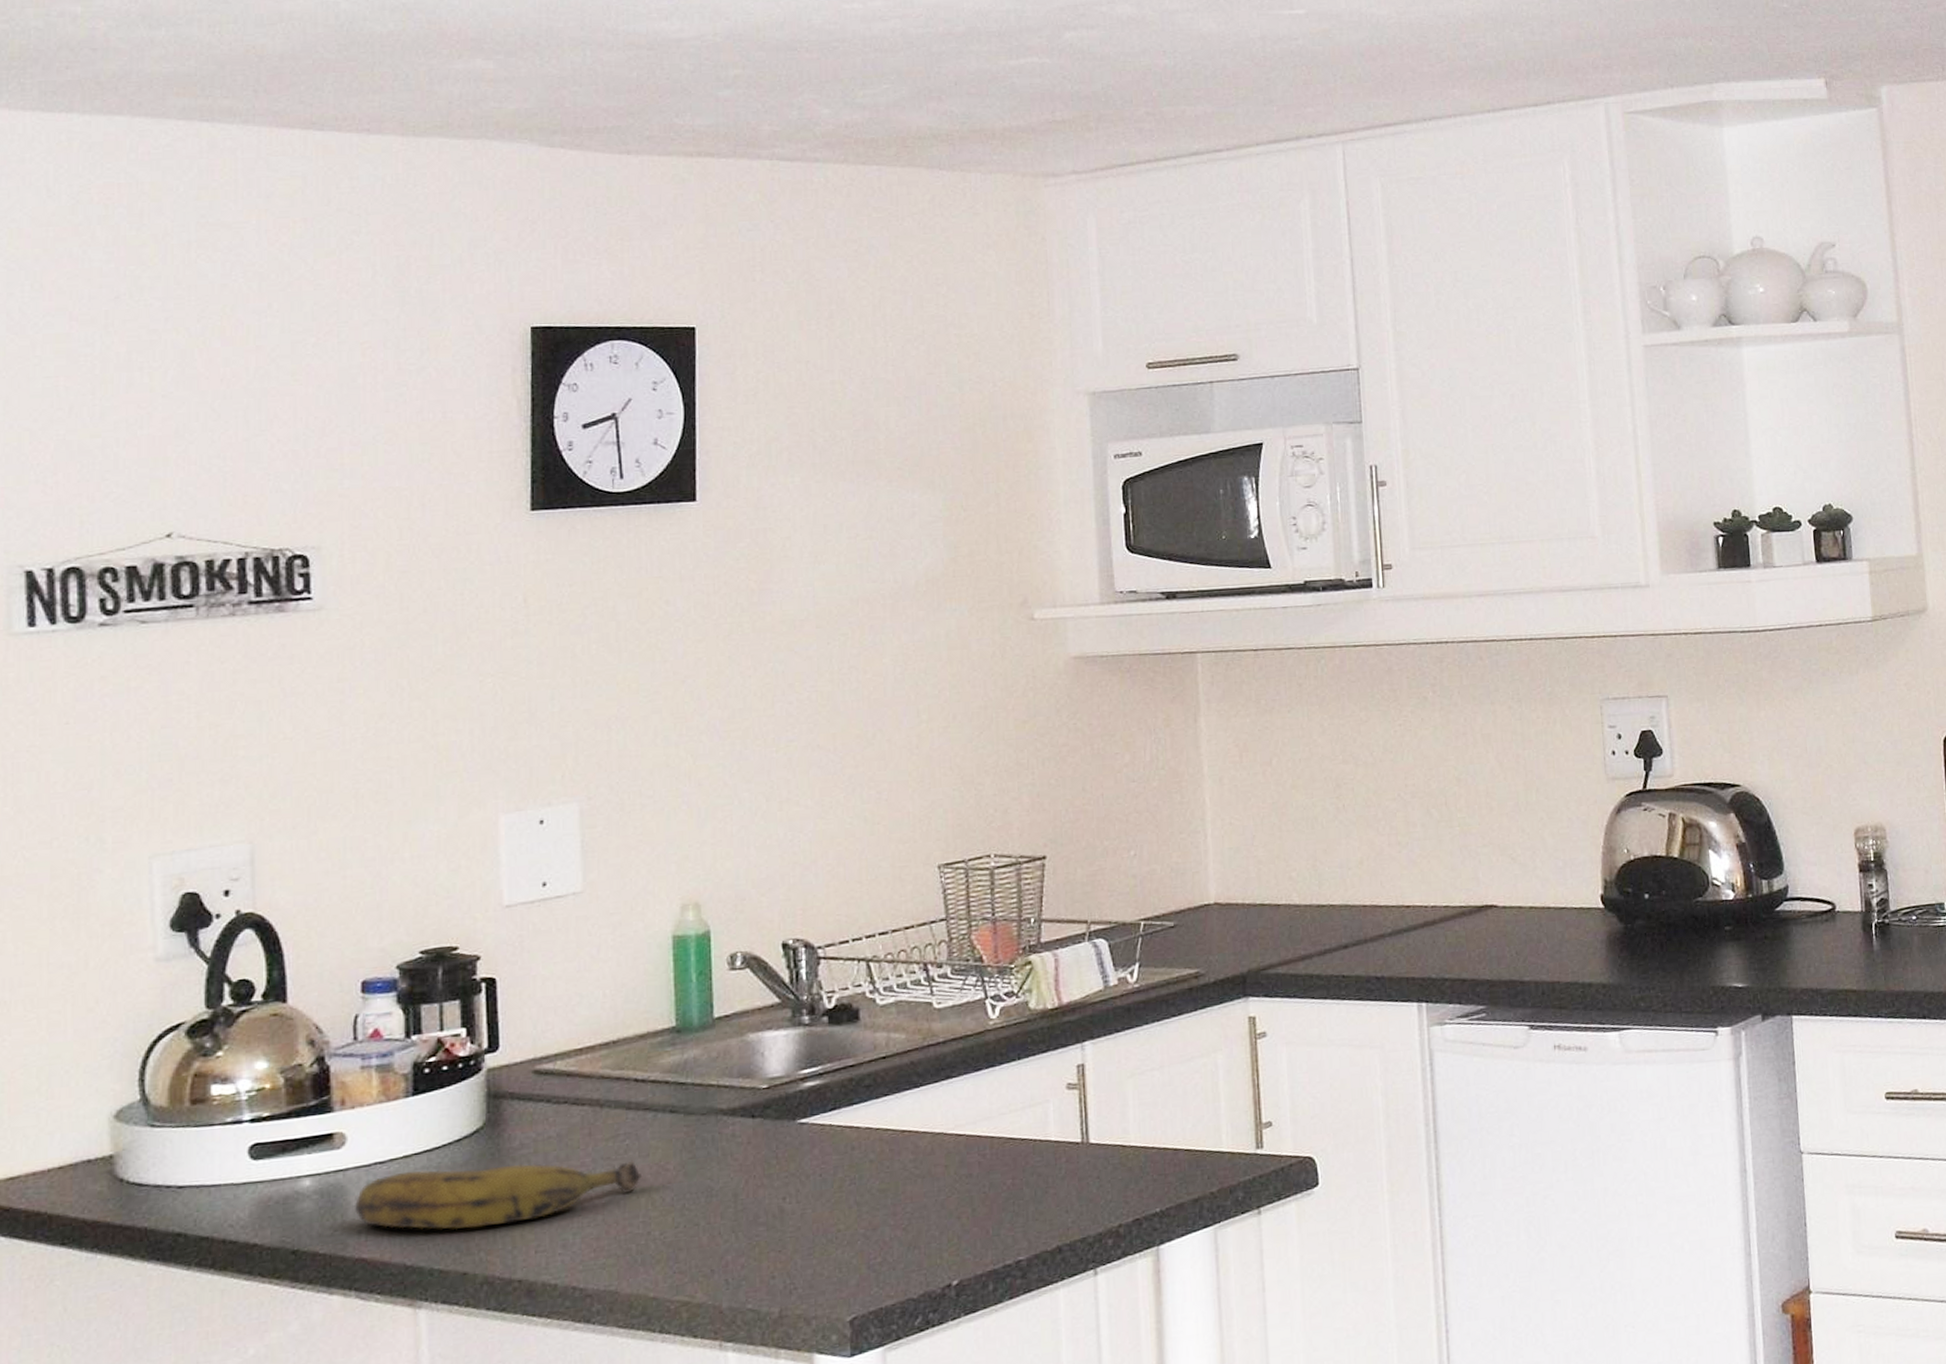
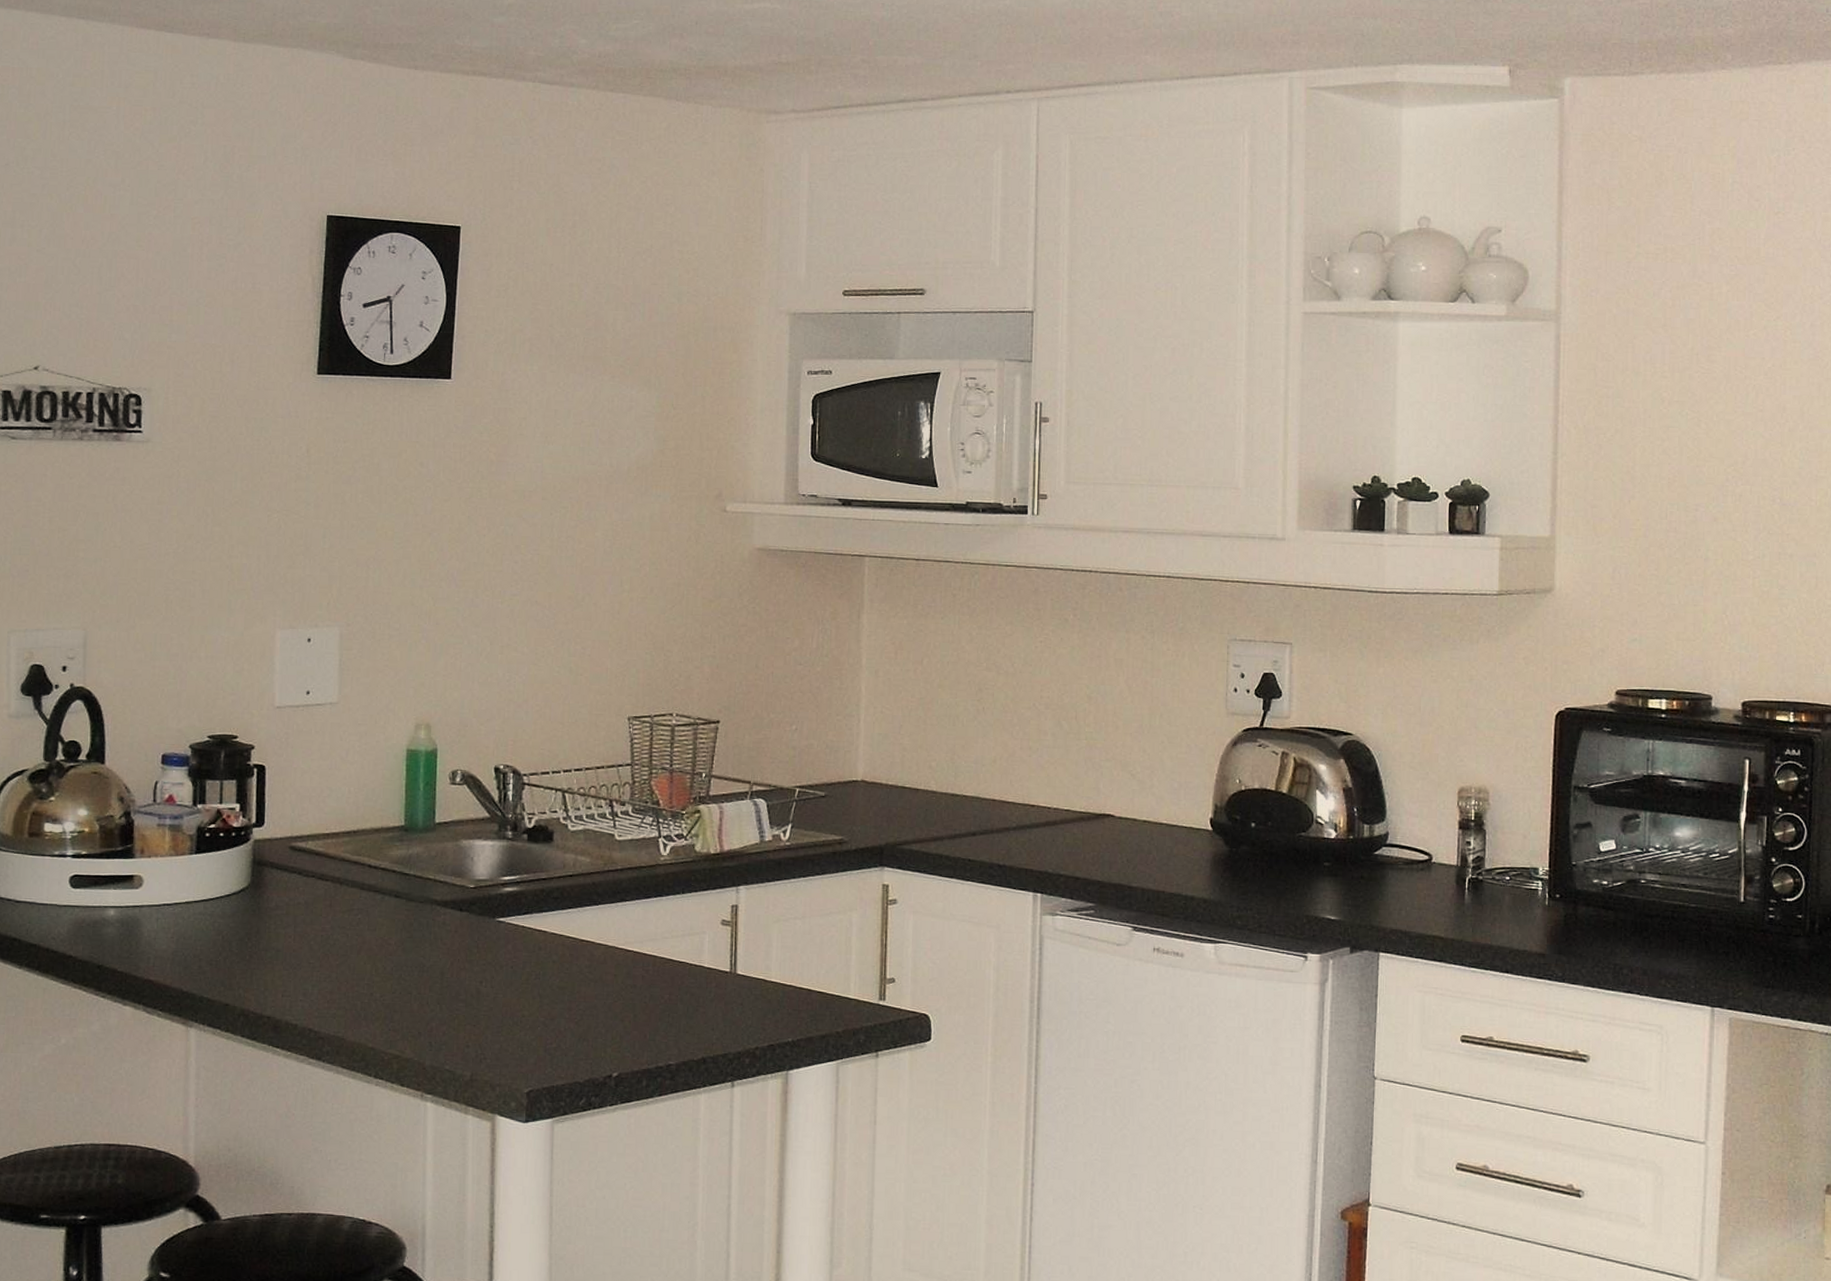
banana: present [355,1160,643,1230] -> none [147,915,370,970]

